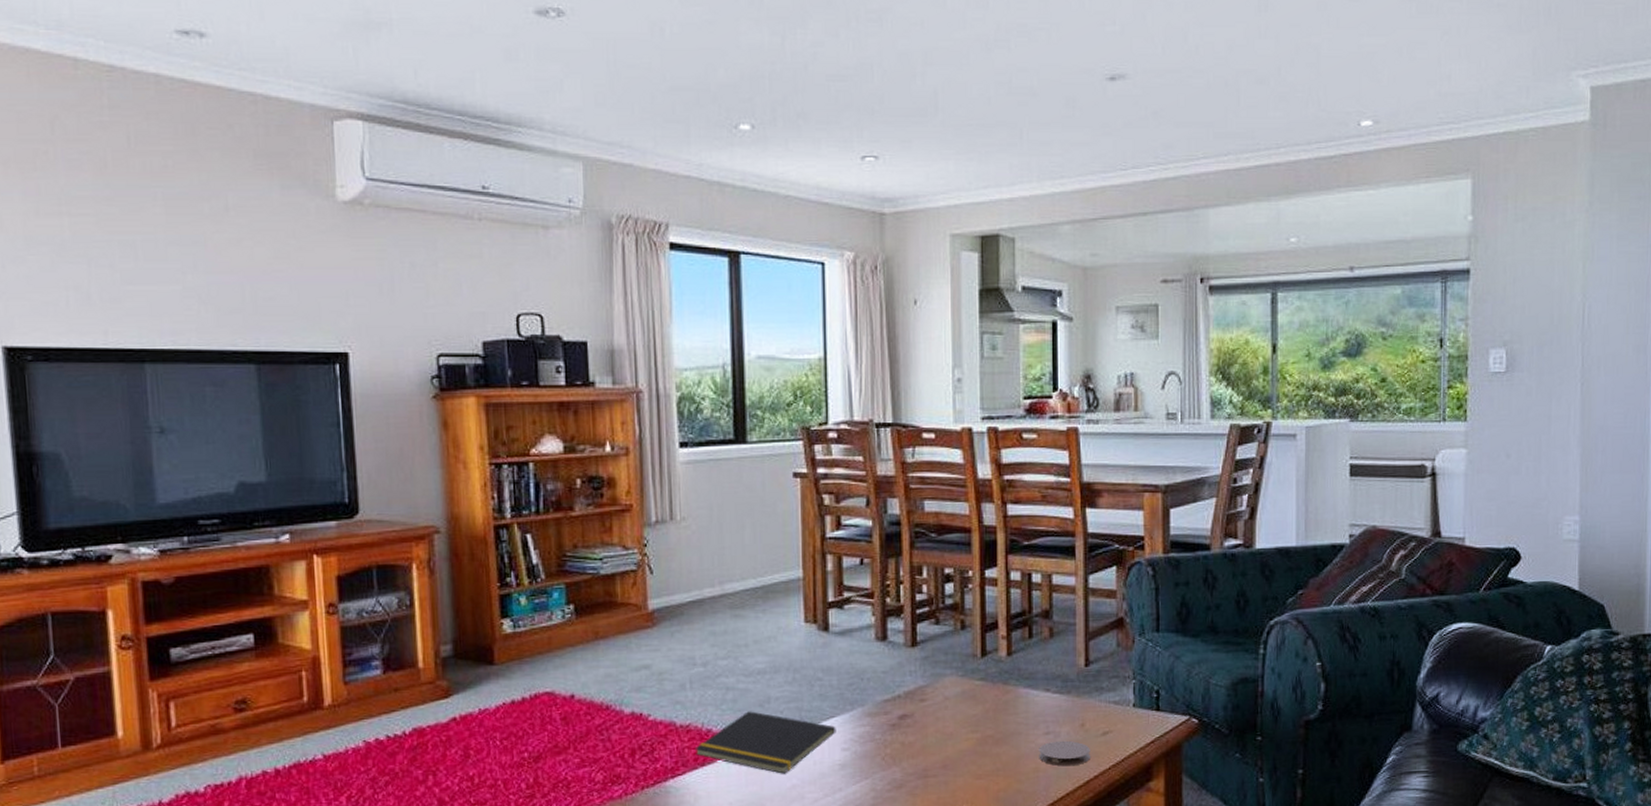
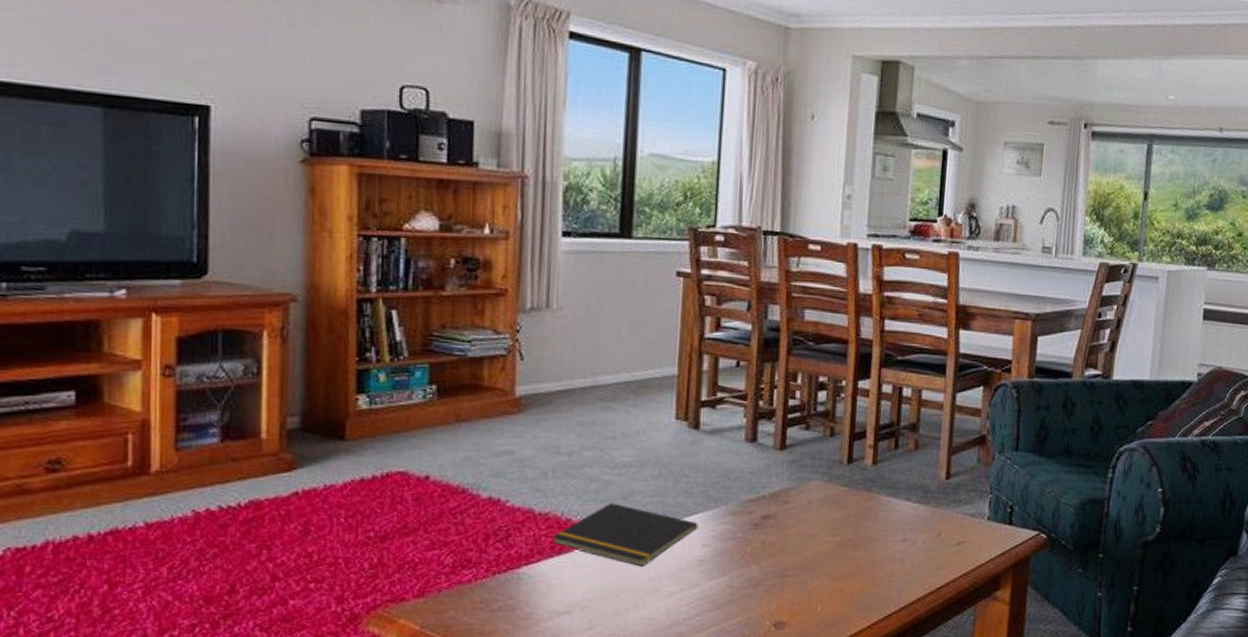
coaster: present [1039,740,1090,767] -> none [894,548,944,573]

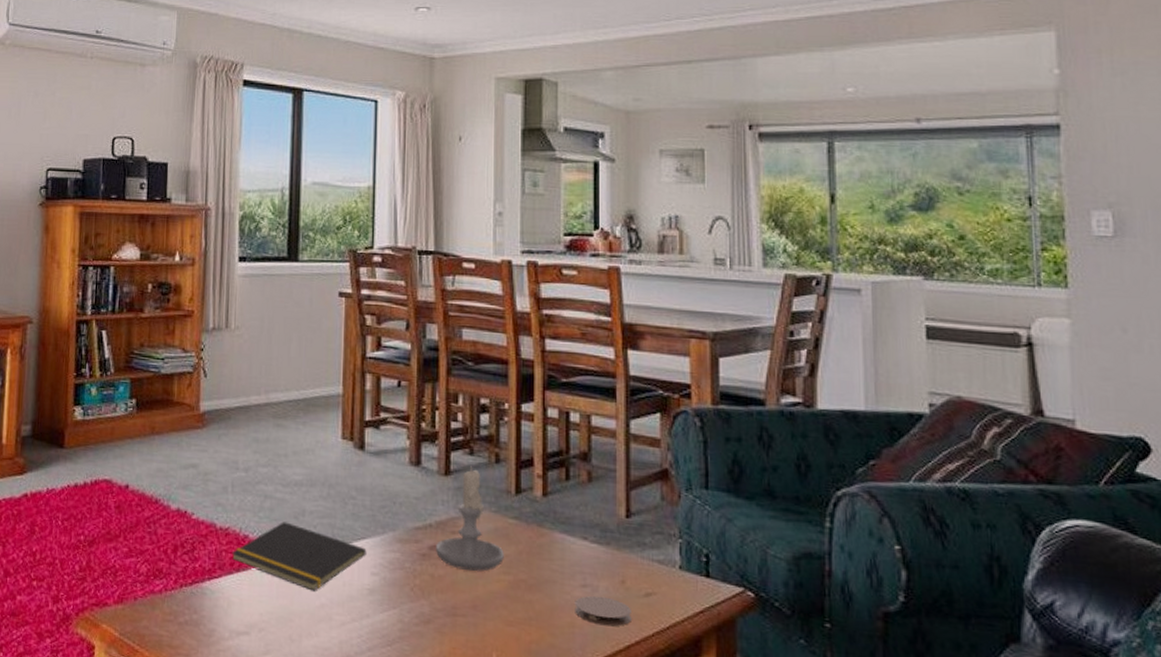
candle: none [768,440,833,535] -> present [436,466,504,571]
coaster: none [894,548,944,573] -> present [575,595,631,627]

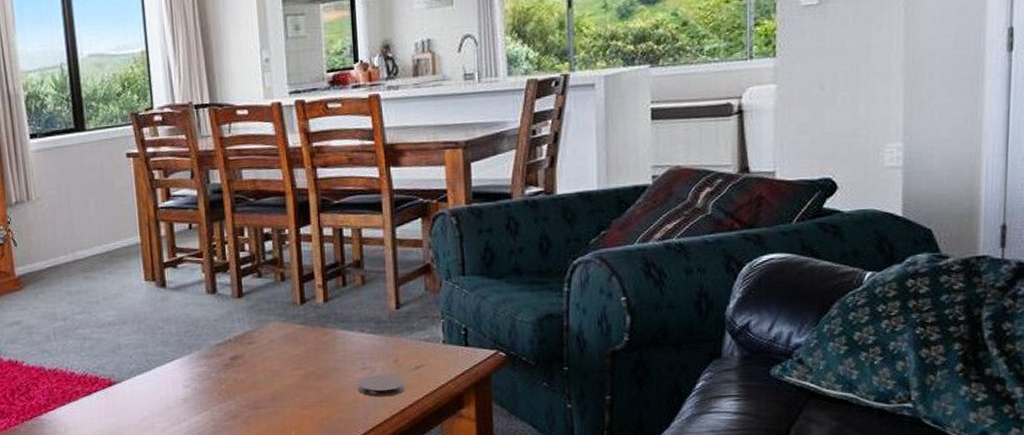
notepad: present [231,521,367,591] -> none [61,356,178,408]
candle: present [436,466,504,571] -> none [236,287,295,372]

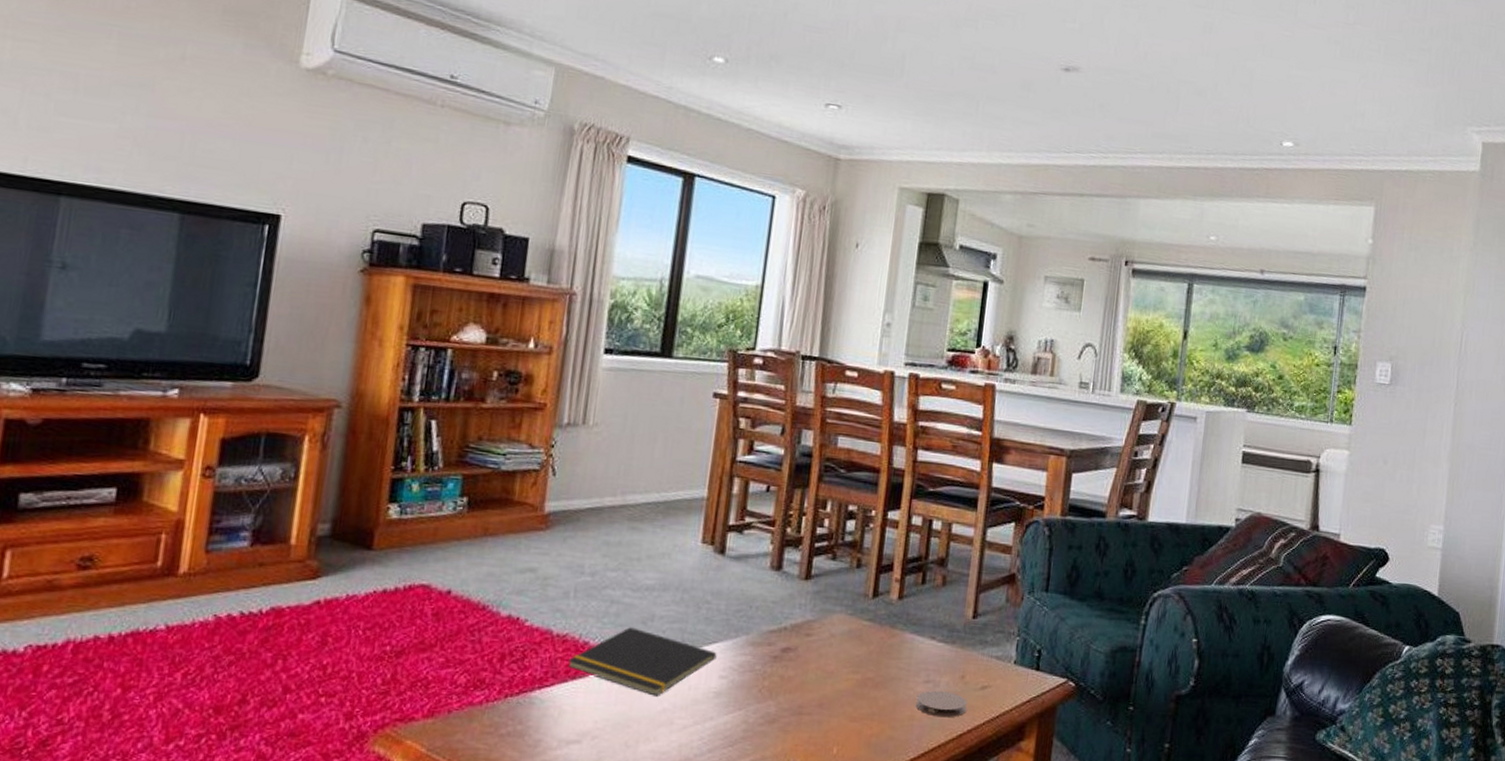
notepad: none [61,356,178,408] -> present [567,627,717,696]

